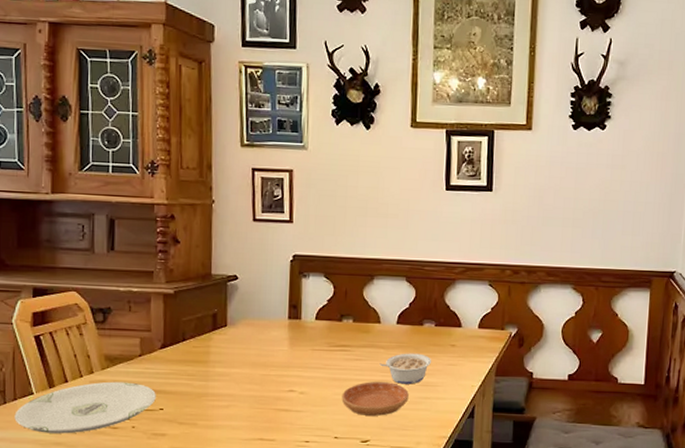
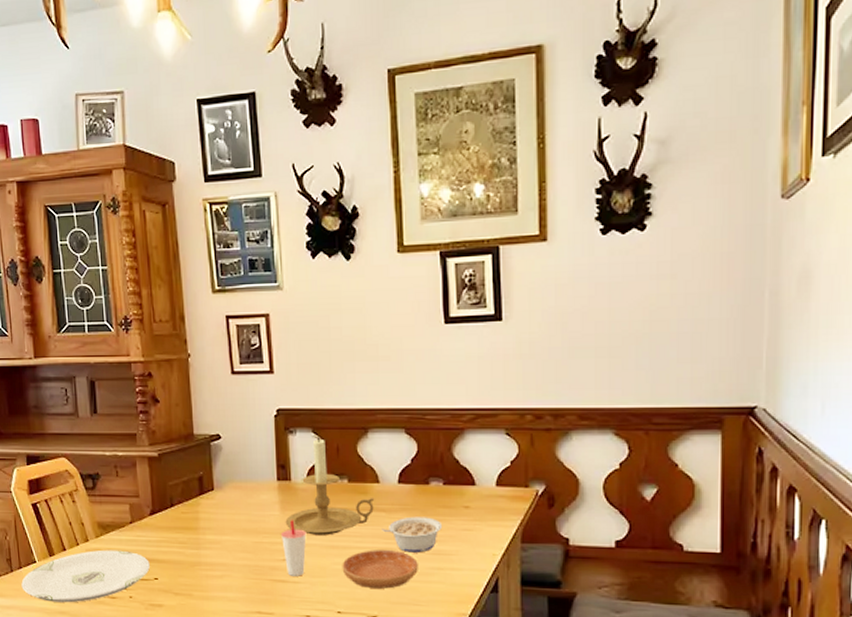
cup: none [288,355,312,406] -> present [281,520,307,576]
candle holder: none [293,281,376,369] -> present [285,437,375,536]

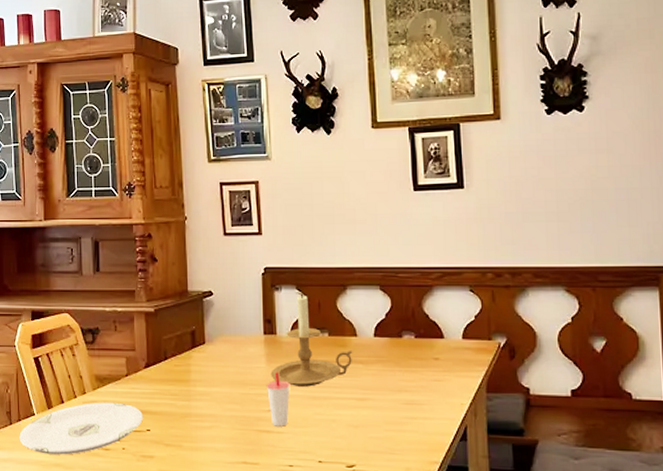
saucer: present [342,550,418,589] -> none [323,400,393,438]
legume: present [382,516,443,553] -> none [359,368,415,403]

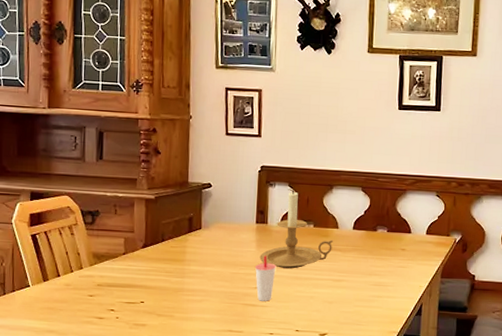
plate: present [19,402,143,455] -> none [13,276,138,323]

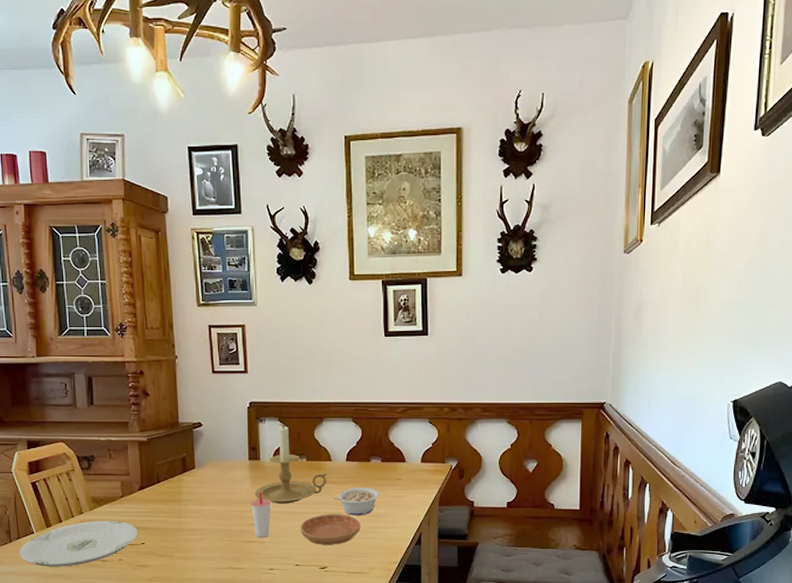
plate: none [13,276,138,323] -> present [19,520,138,567]
saucer: none [302,281,363,312] -> present [300,514,360,545]
legume: none [337,255,384,284] -> present [332,487,380,516]

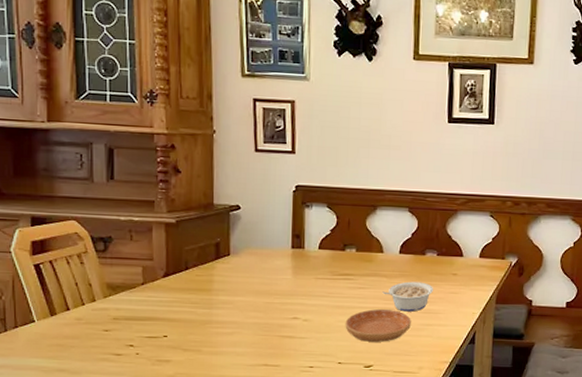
plate: present [19,520,138,567] -> none [16,309,160,361]
cup: present [251,492,272,537] -> none [292,283,315,333]
candle holder: present [254,424,328,504] -> none [296,211,378,297]

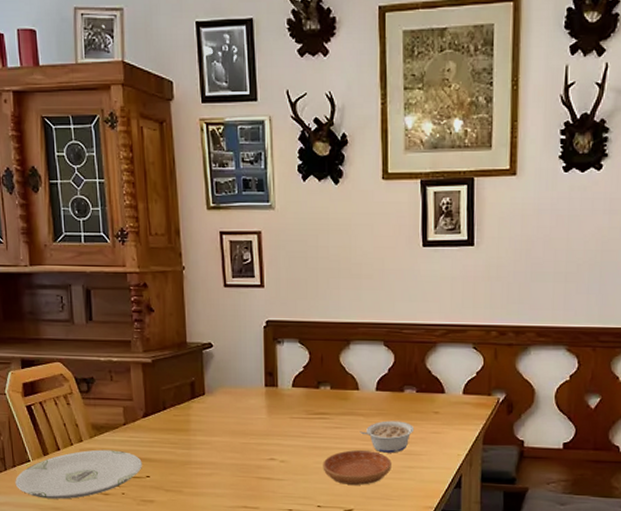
plate: none [16,309,160,361] -> present [15,449,142,499]

